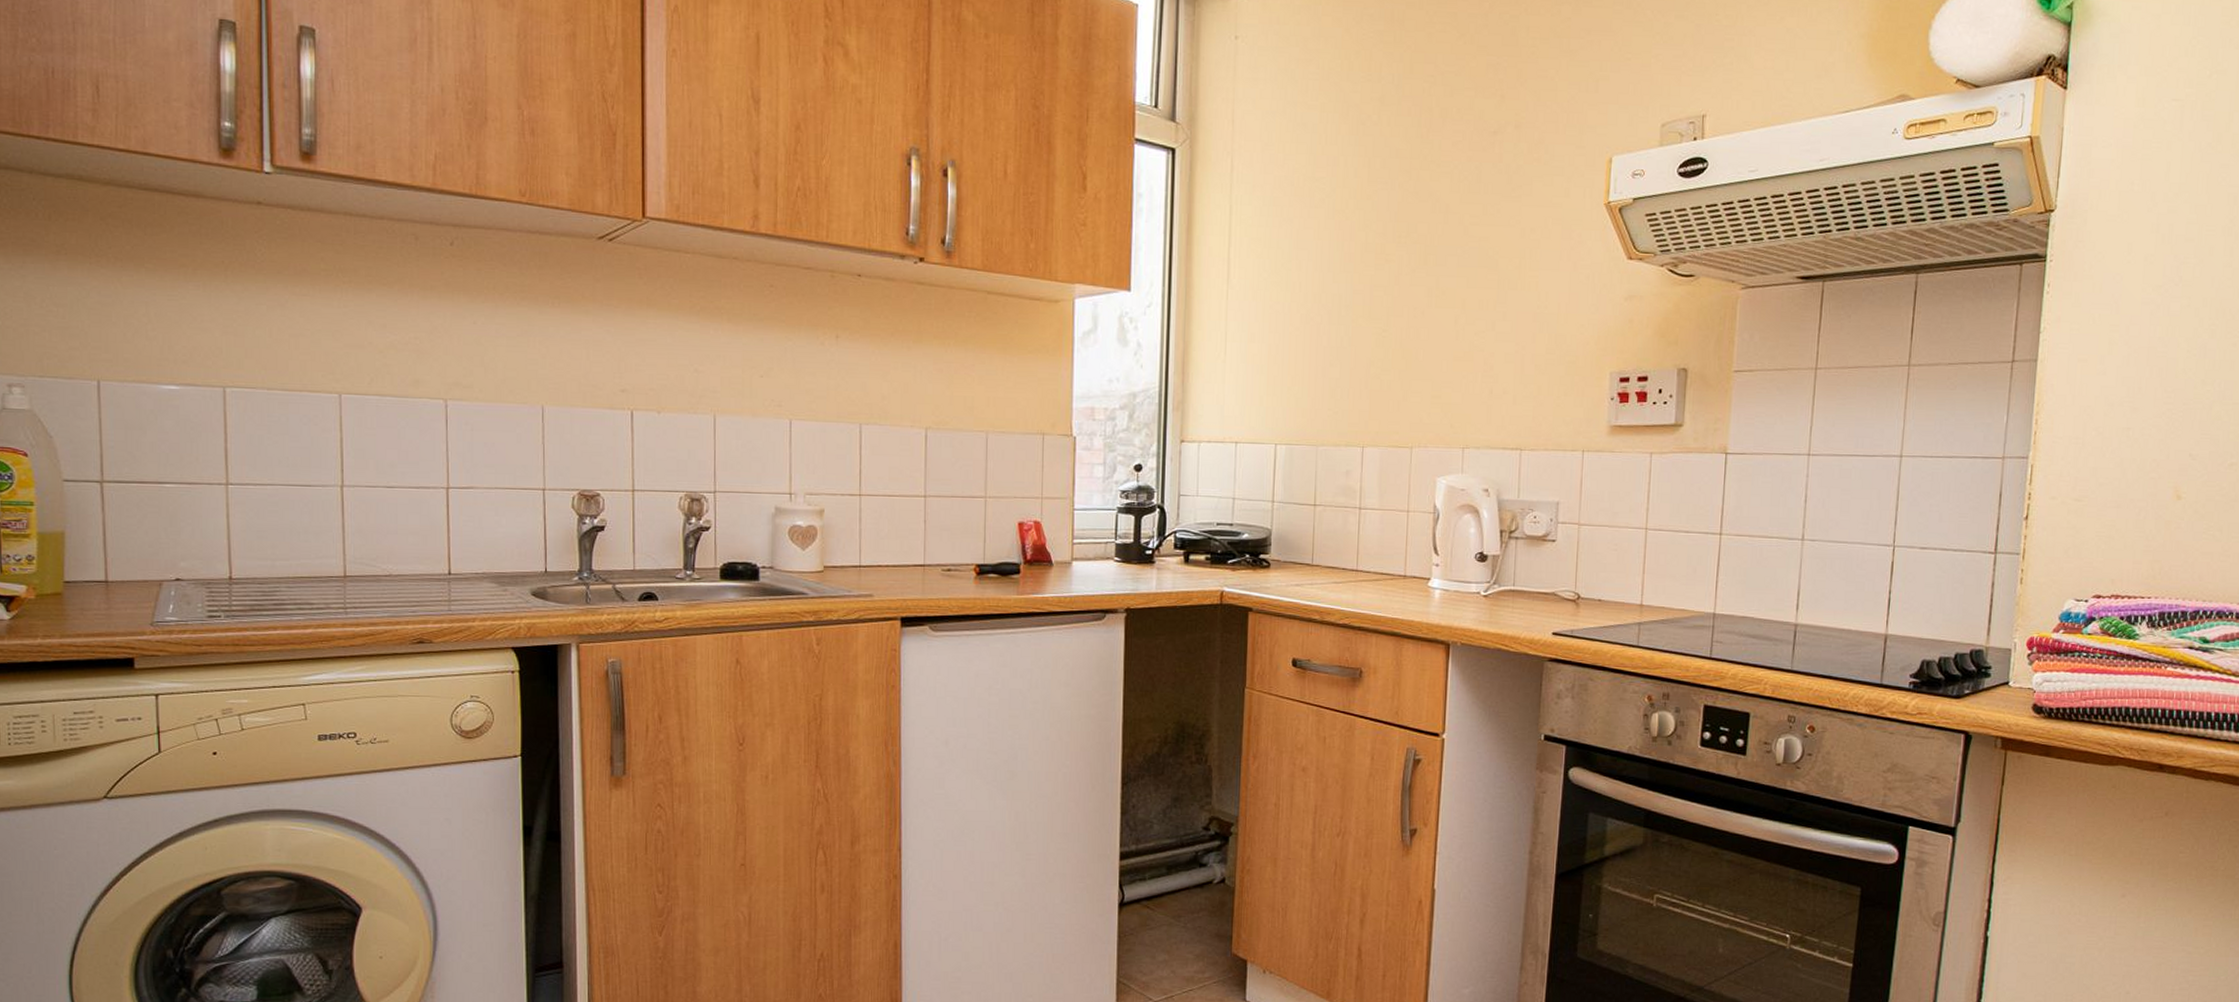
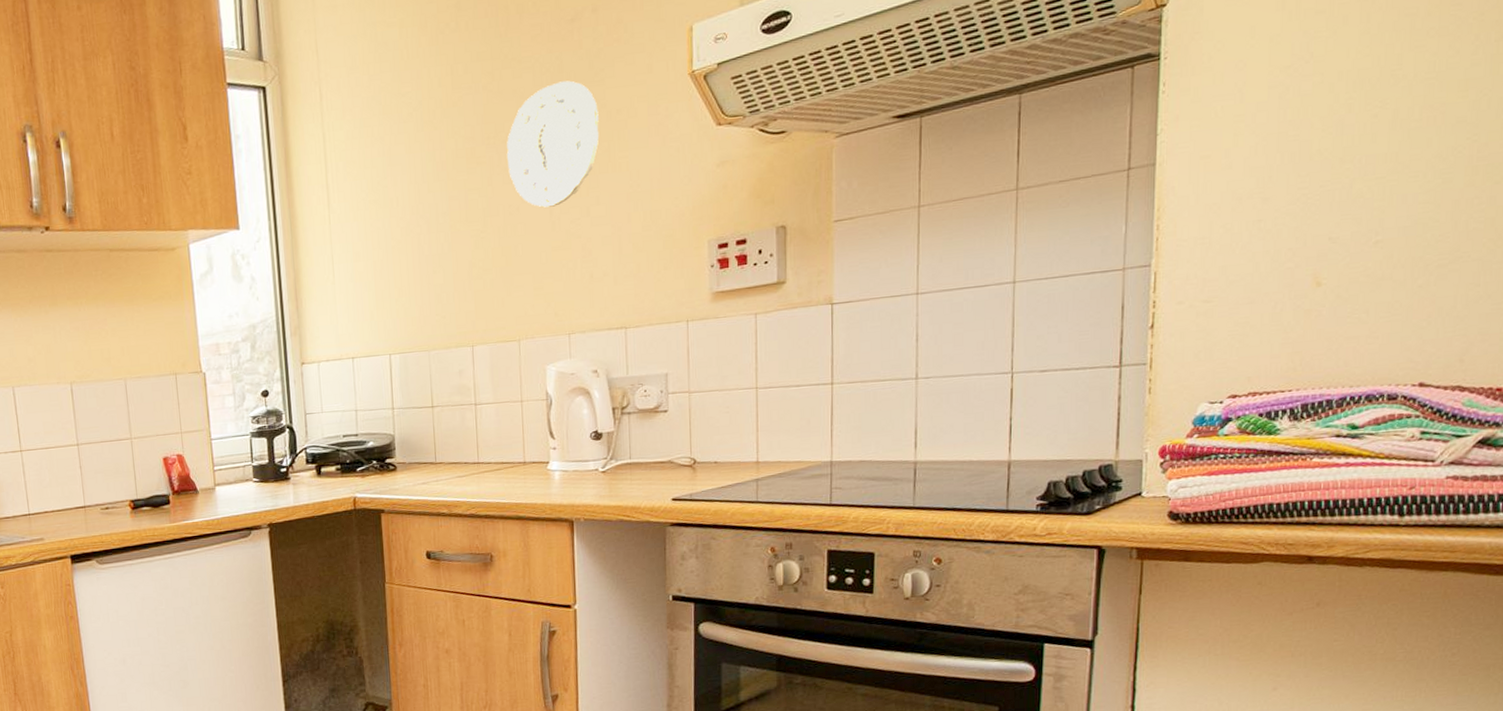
decorative plate: none [1416,191,1513,316] -> present [506,80,599,208]

